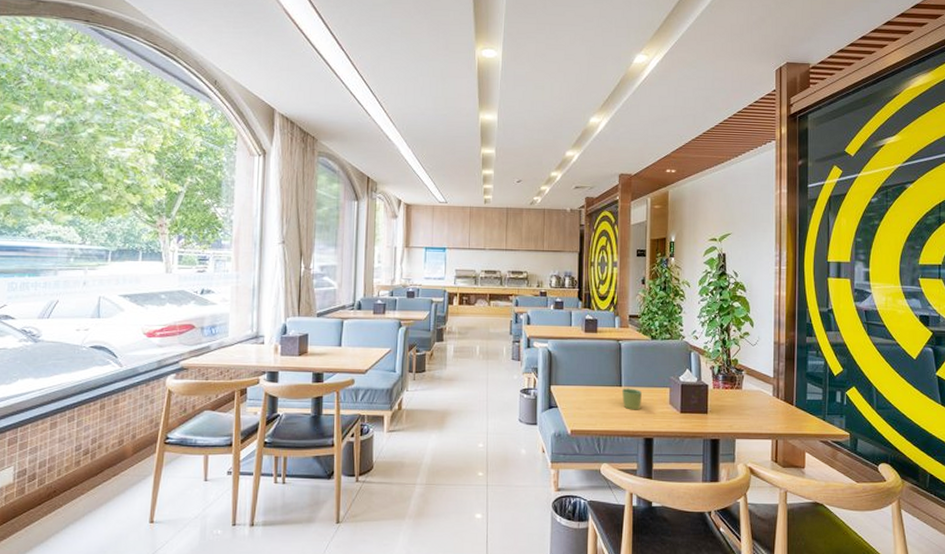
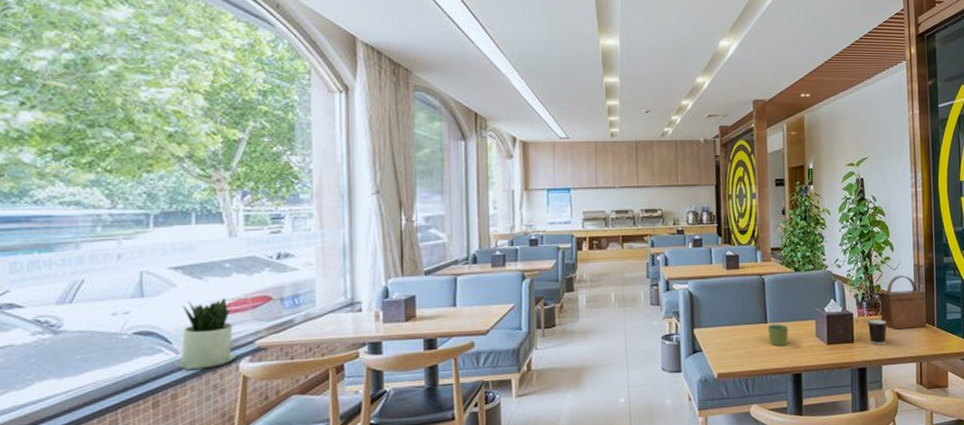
planter: none [118,324,164,382] -> present [175,298,236,370]
mug: none [723,392,743,418] -> present [868,319,888,345]
handbag: none [736,351,785,405] -> present [880,275,927,330]

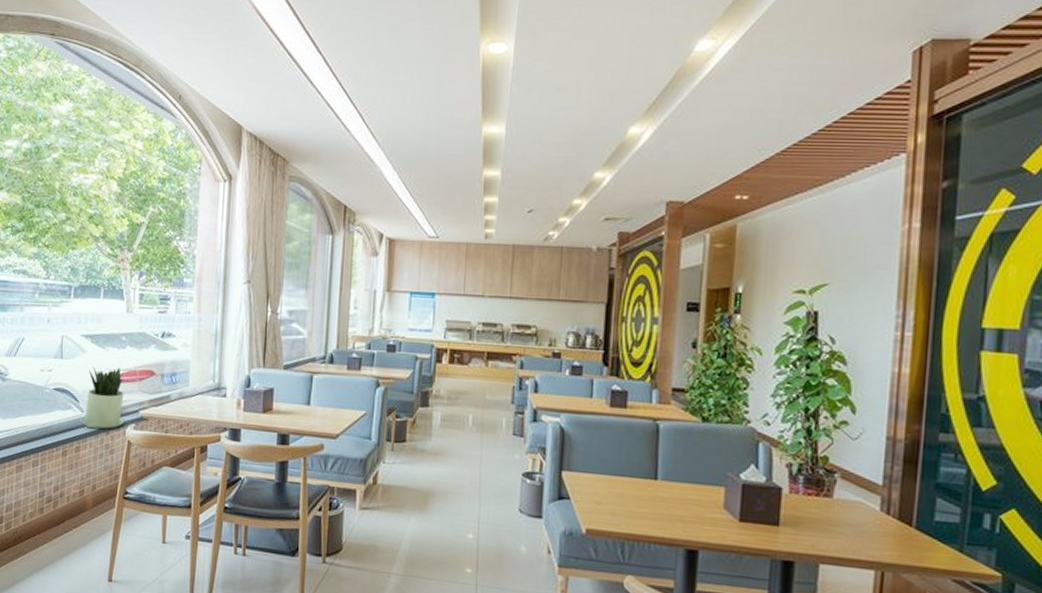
mug: present [767,323,788,347] -> none [656,482,685,513]
mug: present [868,319,888,345] -> none [803,500,834,537]
handbag: present [880,275,927,330] -> none [824,448,902,525]

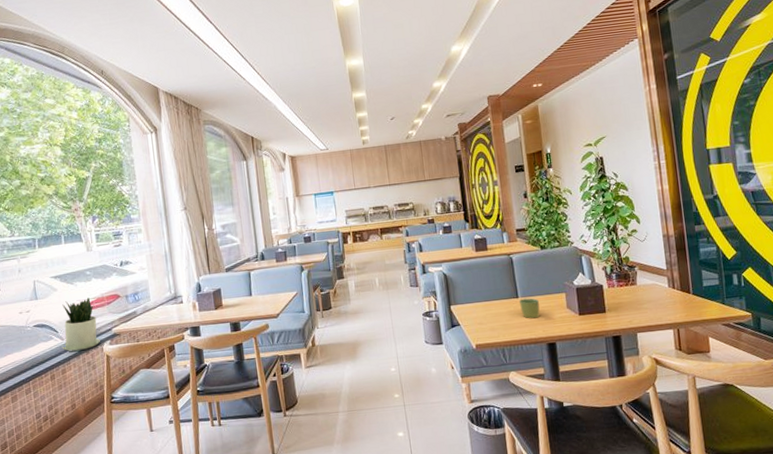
mug: none [656,482,685,513] -> present [518,298,540,319]

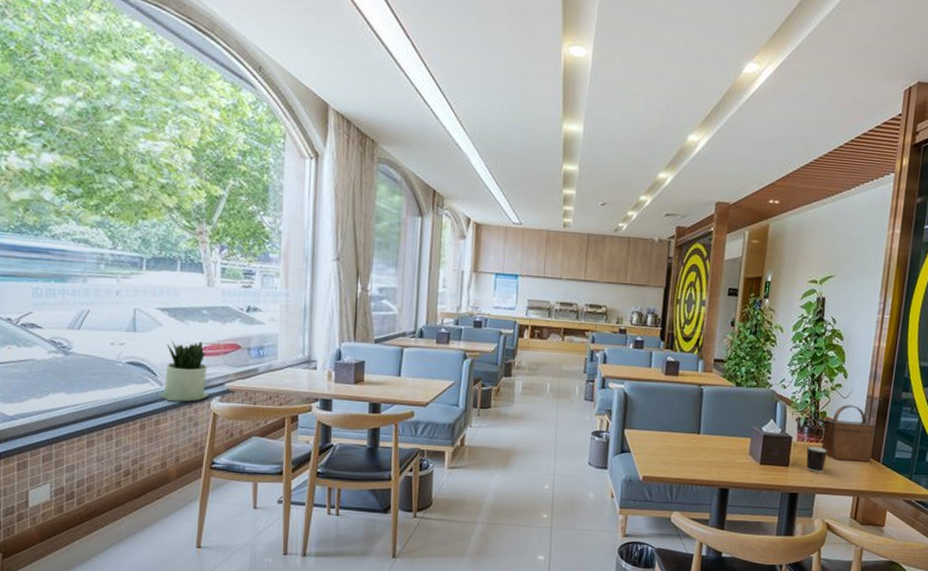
mug: present [518,298,540,319] -> none [699,436,721,460]
mug: none [619,289,640,314] -> present [806,445,828,473]
handbag: none [630,246,682,299] -> present [821,404,876,462]

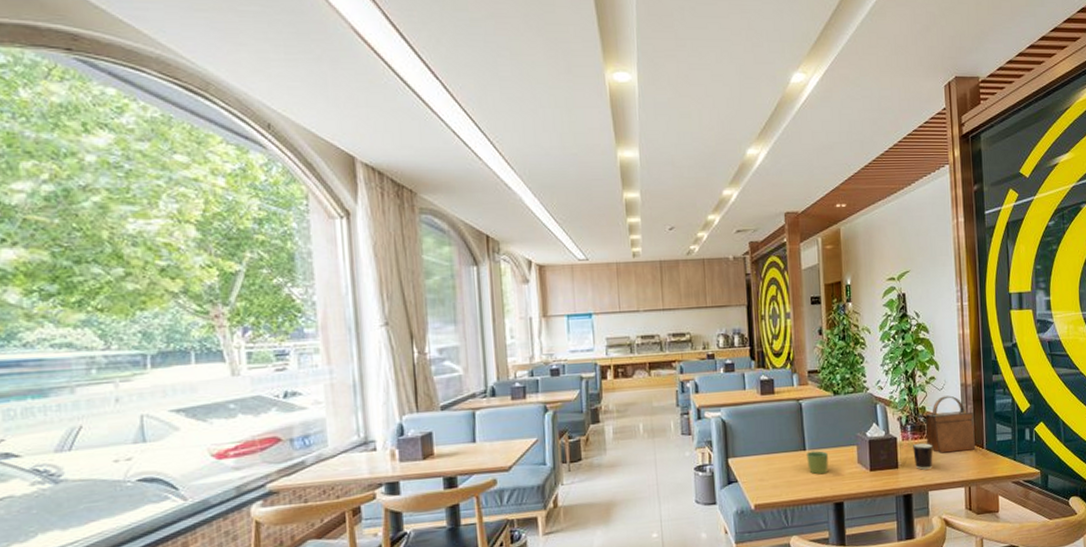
planter: present [159,341,208,402] -> none [183,441,246,517]
mug: none [699,436,721,460] -> present [806,450,829,475]

